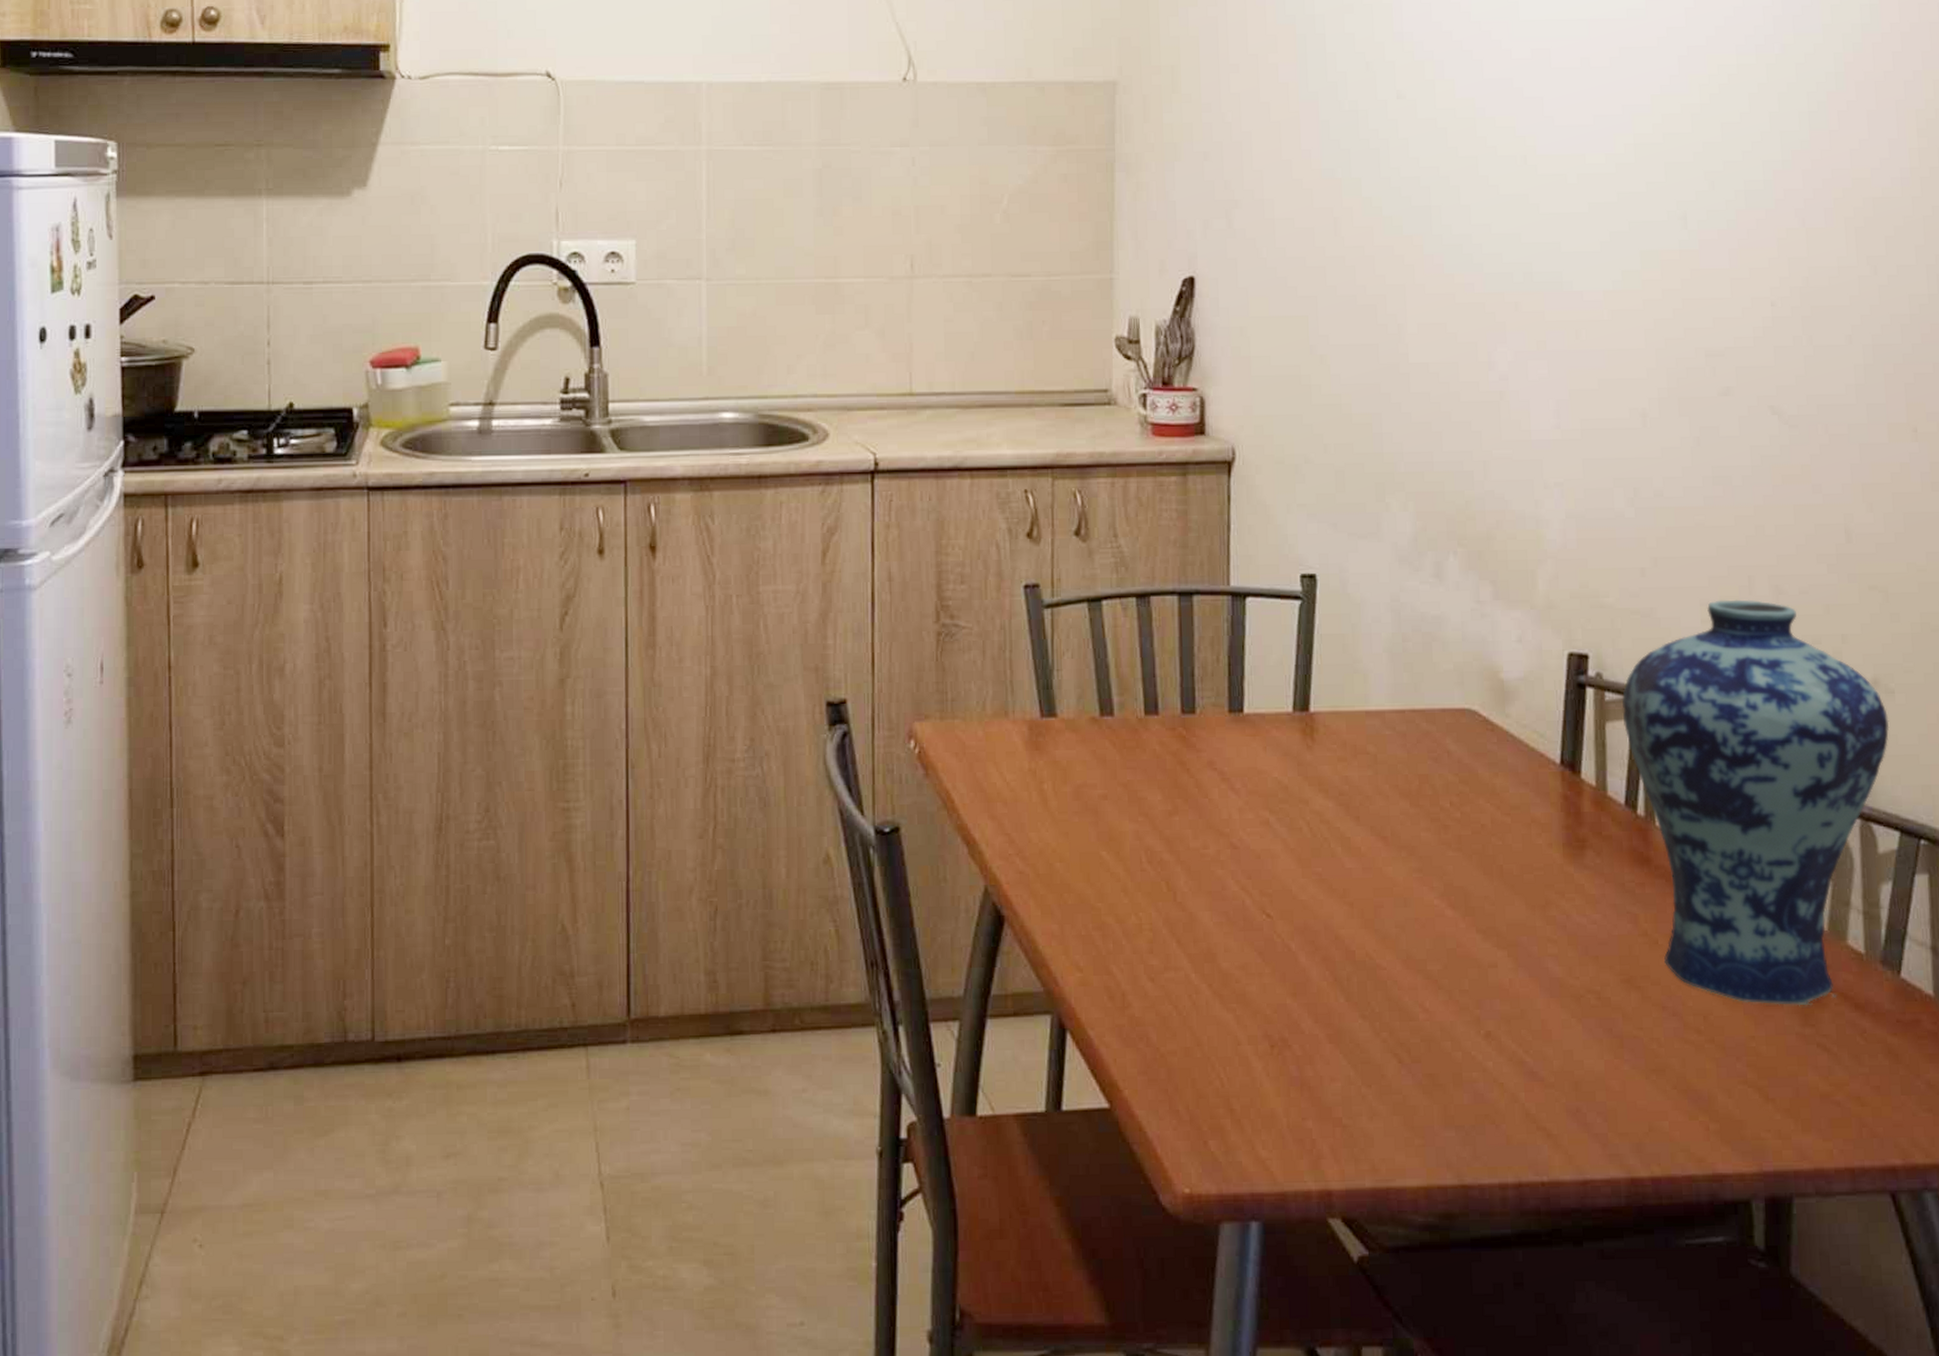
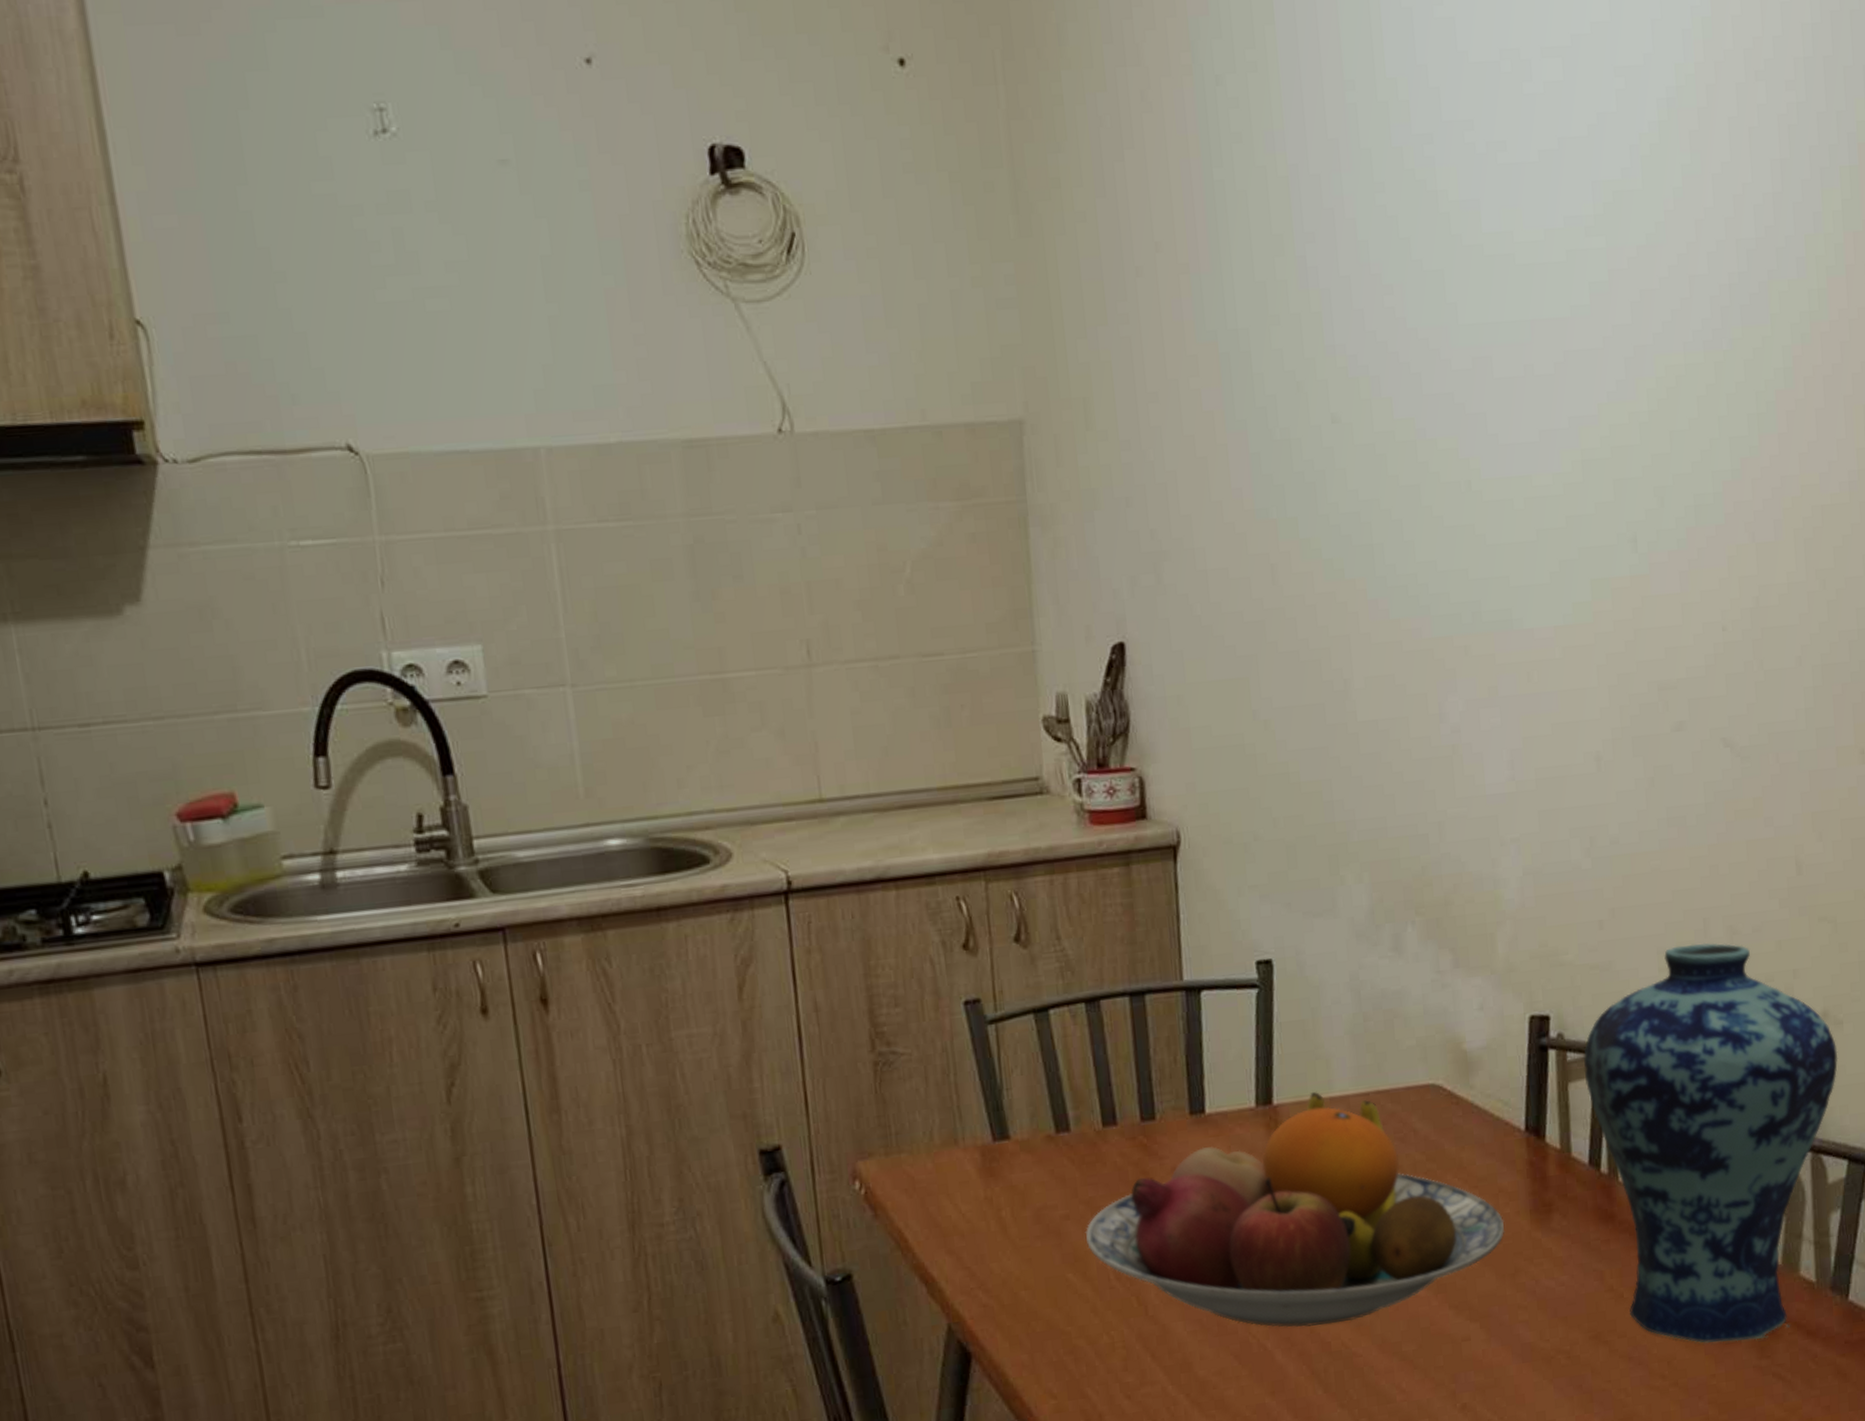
fruit bowl: none [1121,704,1537,933] -> present [1085,1092,1505,1327]

